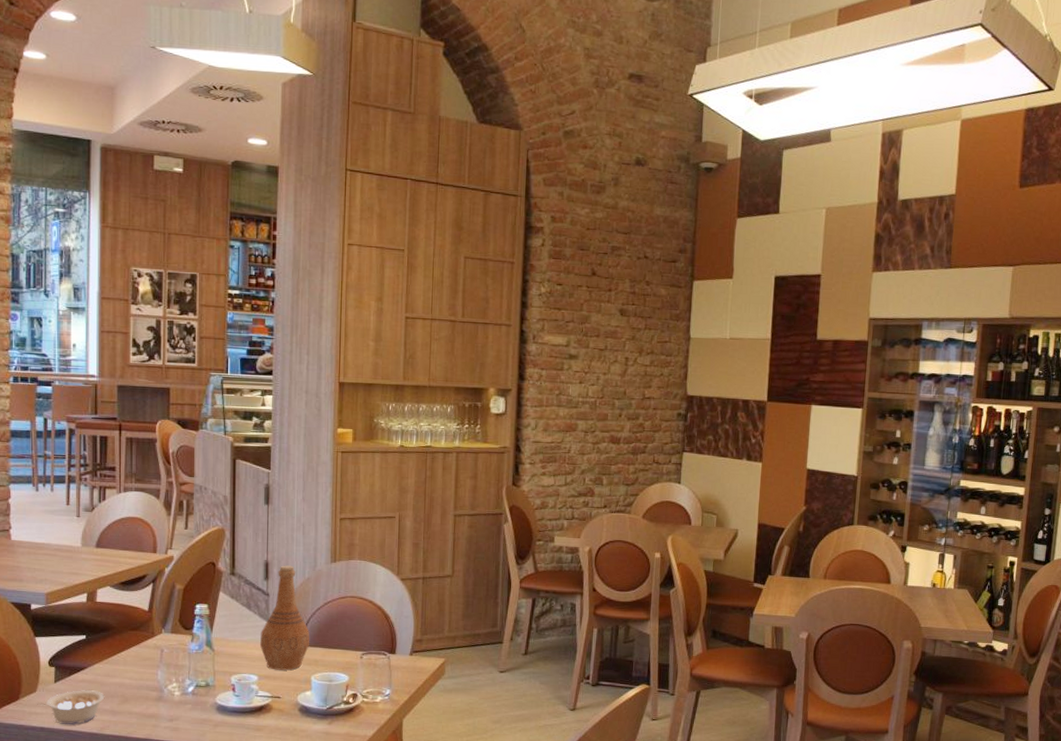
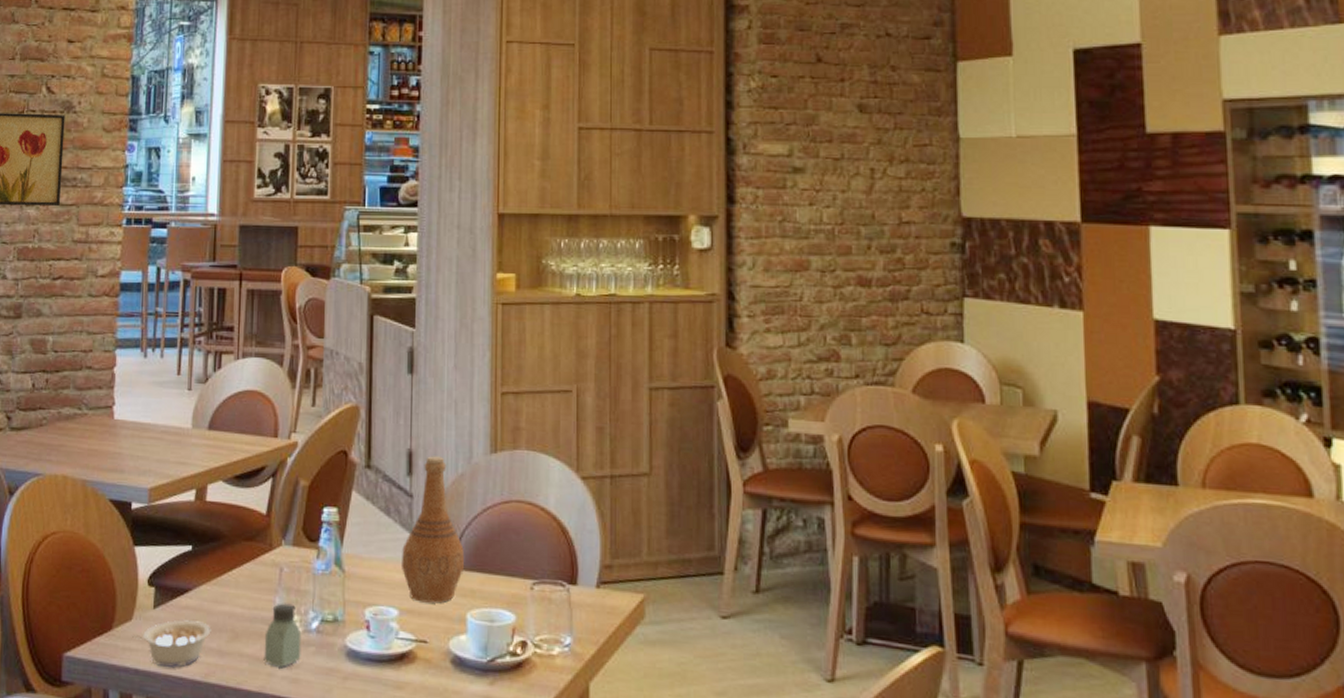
saltshaker: none [149,675,180,720] -> present [264,603,302,667]

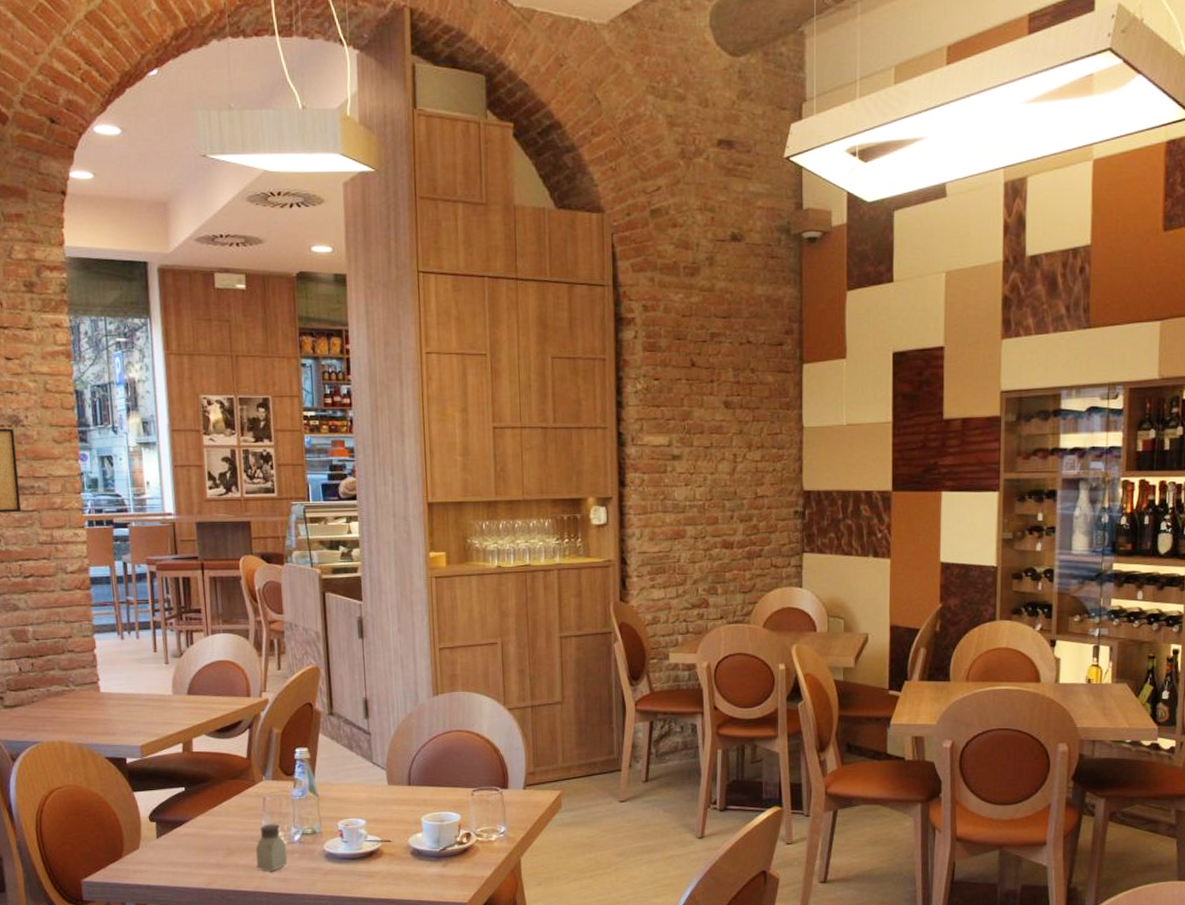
legume: present [132,620,211,669] -> none [141,844,210,882]
vase: present [402,456,465,604] -> none [365,701,418,813]

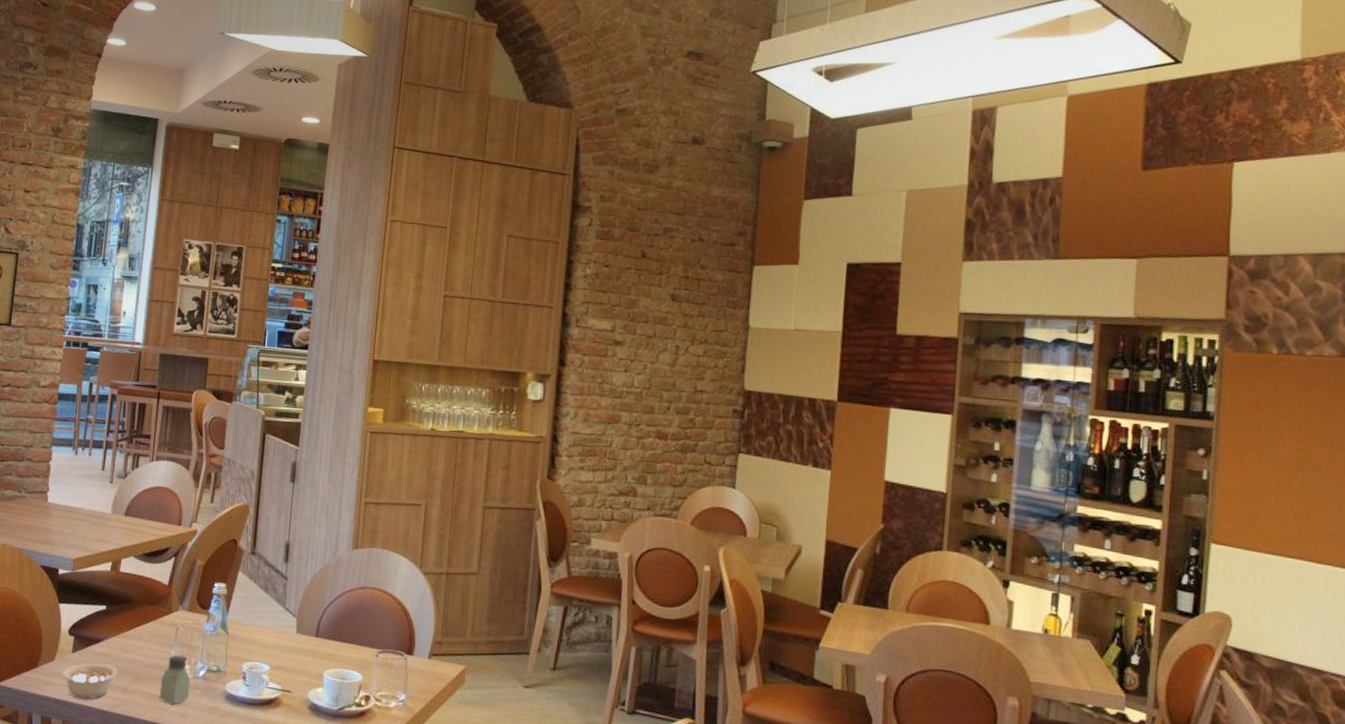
legume: none [141,844,210,882] -> present [54,663,118,700]

